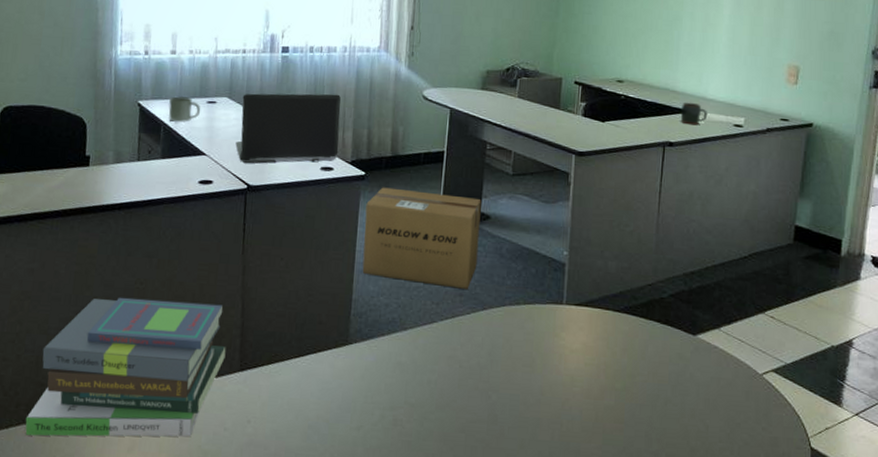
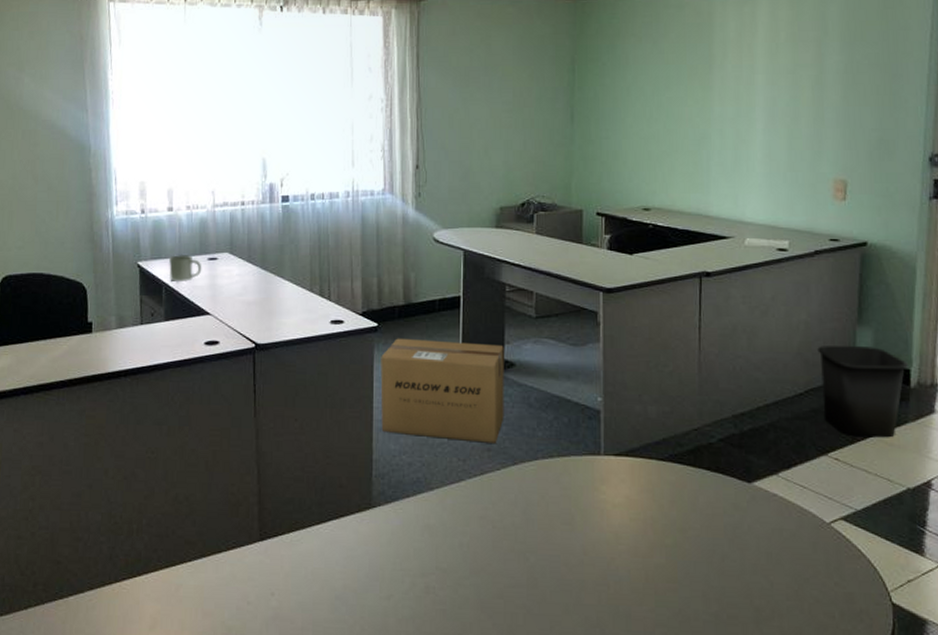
books: present [25,297,226,437] -> none [43,467,244,617]
laptop computer: present [235,93,341,164] -> none [240,242,348,322]
mug: present [680,102,707,125] -> none [716,227,746,252]
waste bin: none [763,214,840,300] -> present [817,346,908,438]

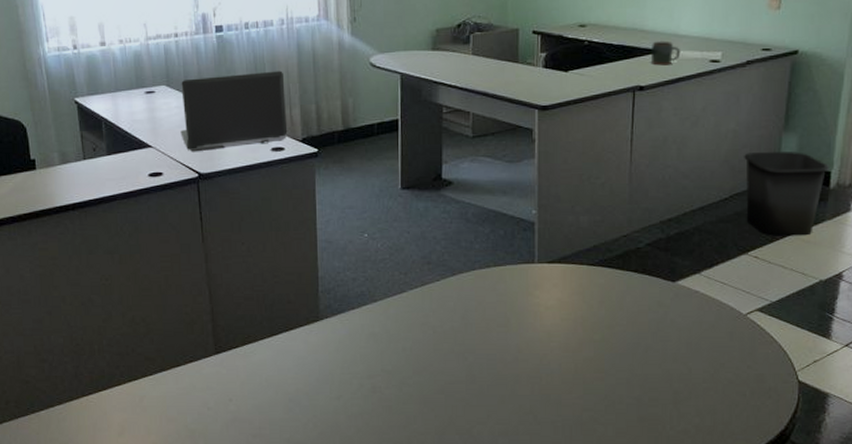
mug: present [169,254,202,282] -> none [106,88,140,116]
laptop computer: none [240,242,348,322] -> present [180,71,288,152]
box: present [380,338,504,443] -> none [322,162,443,257]
mug: none [716,227,746,252] -> present [650,40,680,66]

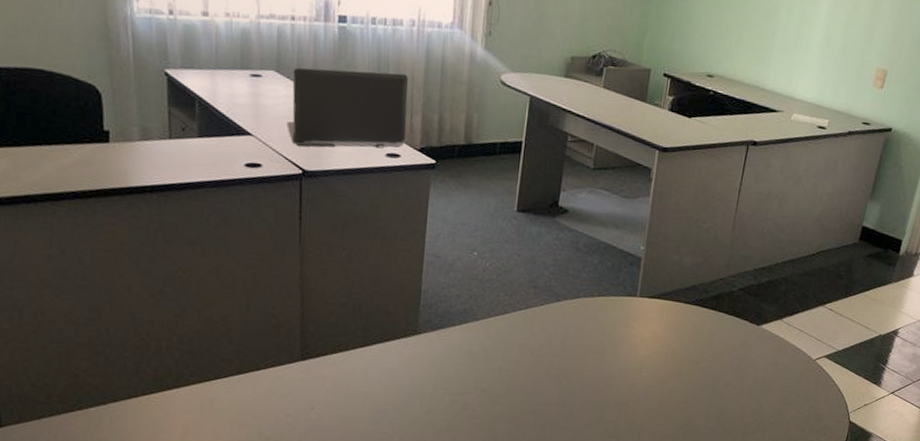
mug: present [650,40,680,66] -> none [766,101,794,125]
waste bin: present [744,152,829,236] -> none [828,215,902,295]

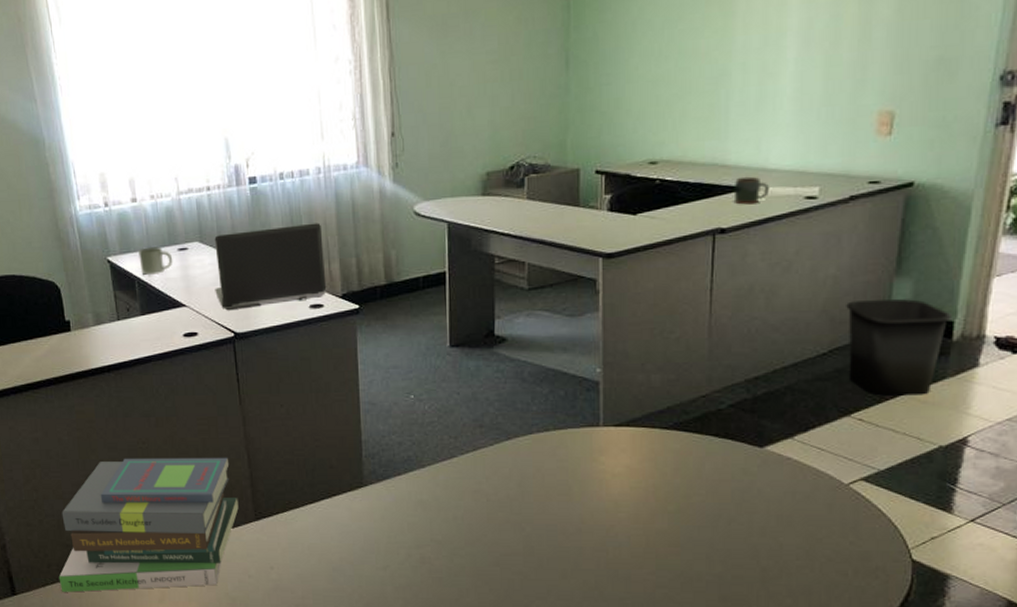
books: none [59,286,285,426] -> present [58,457,239,592]
mug: none [203,66,244,97] -> present [139,246,173,275]
mug: none [766,101,794,125] -> present [733,176,769,205]
waste bin: none [828,215,902,295] -> present [846,299,952,396]

